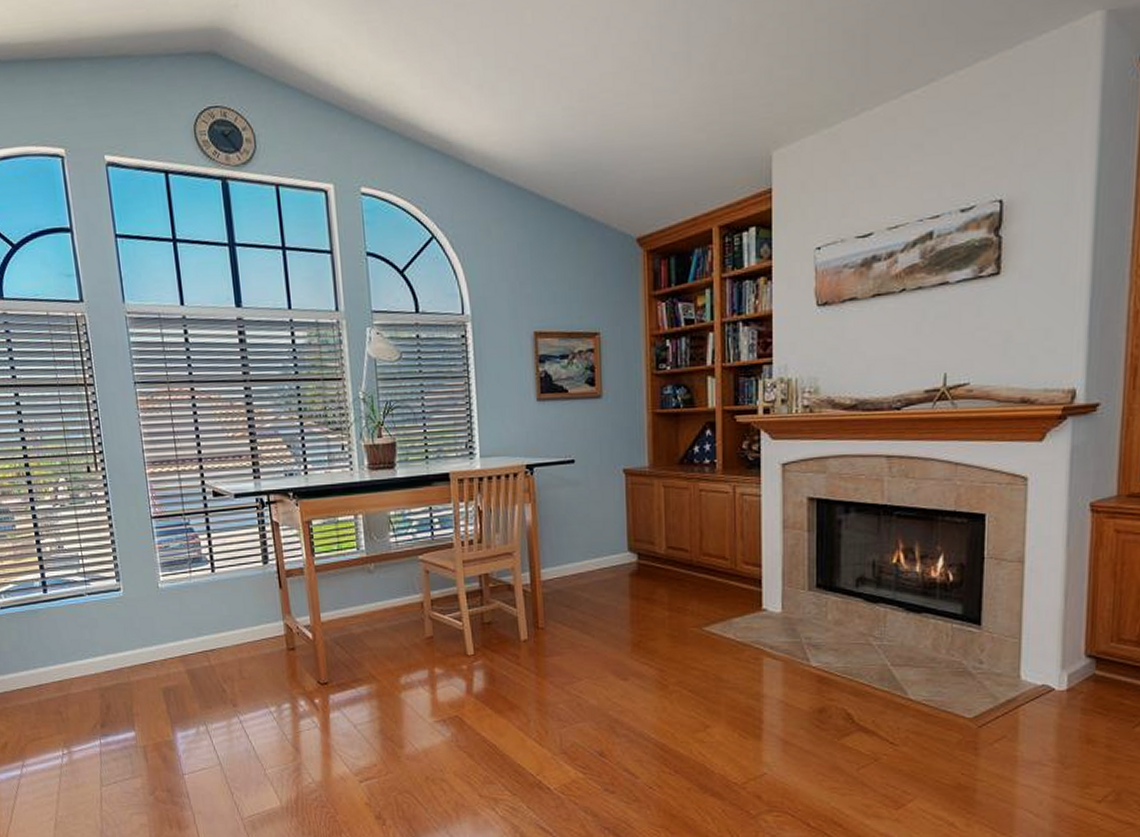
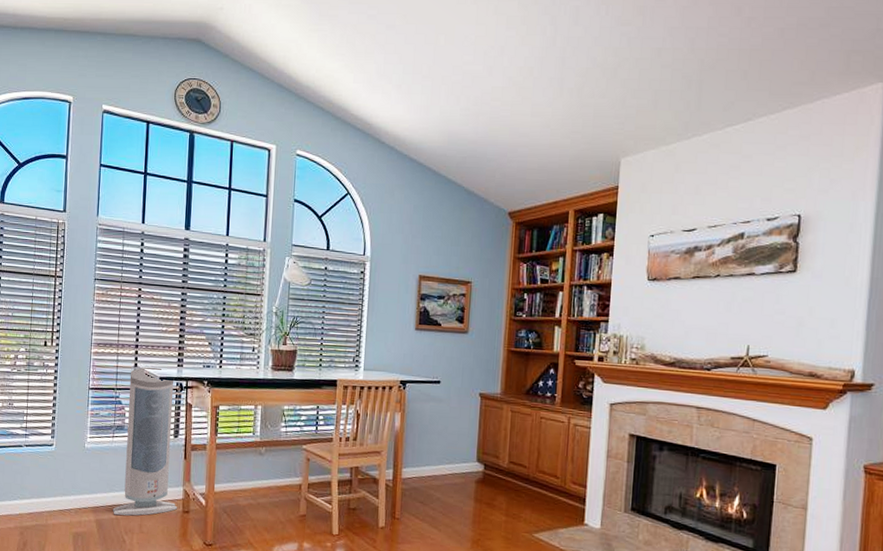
air purifier: none [197,483,281,663] -> present [112,367,178,516]

